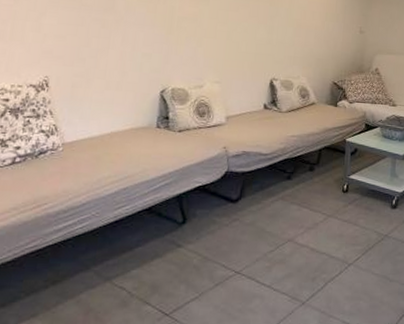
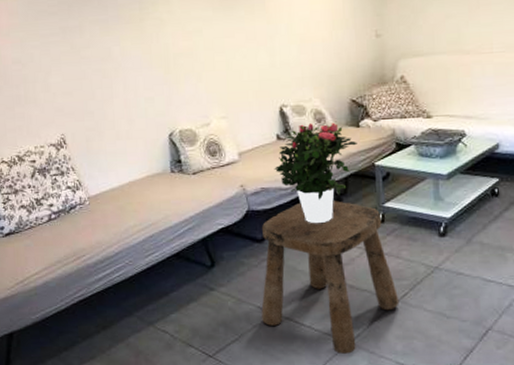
stool: none [225,168,352,314] -> present [261,201,400,355]
potted flower: none [257,97,334,189] -> present [274,122,357,224]

